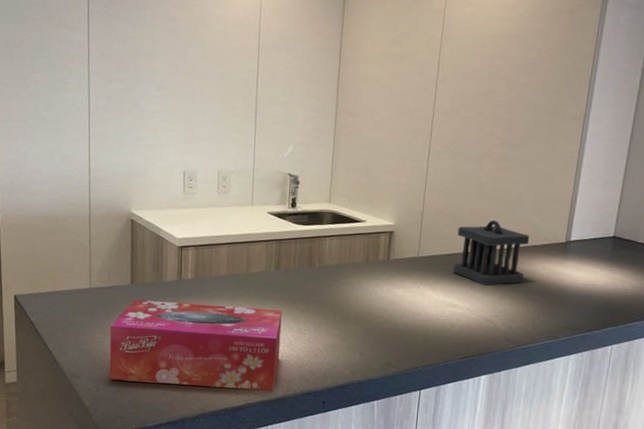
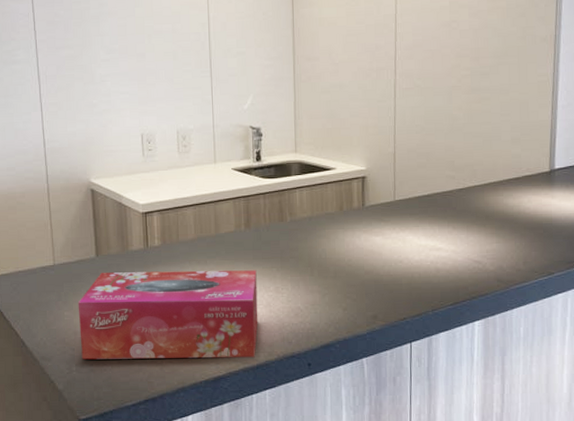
utensil holder: present [453,220,530,286] -> none [433,155,511,225]

